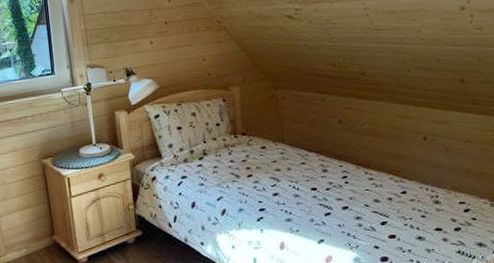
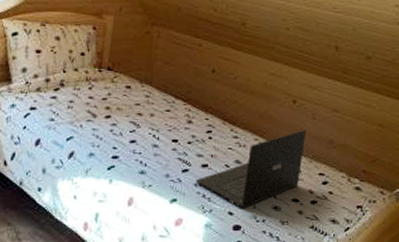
laptop: none [339,164,442,242] -> present [196,130,306,208]

